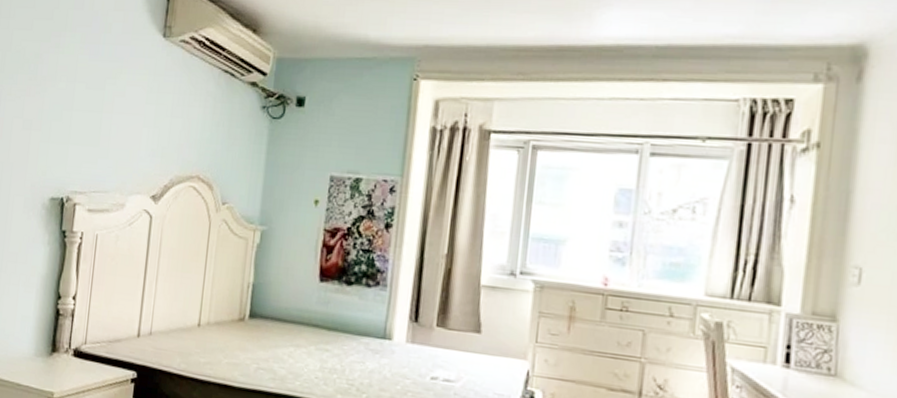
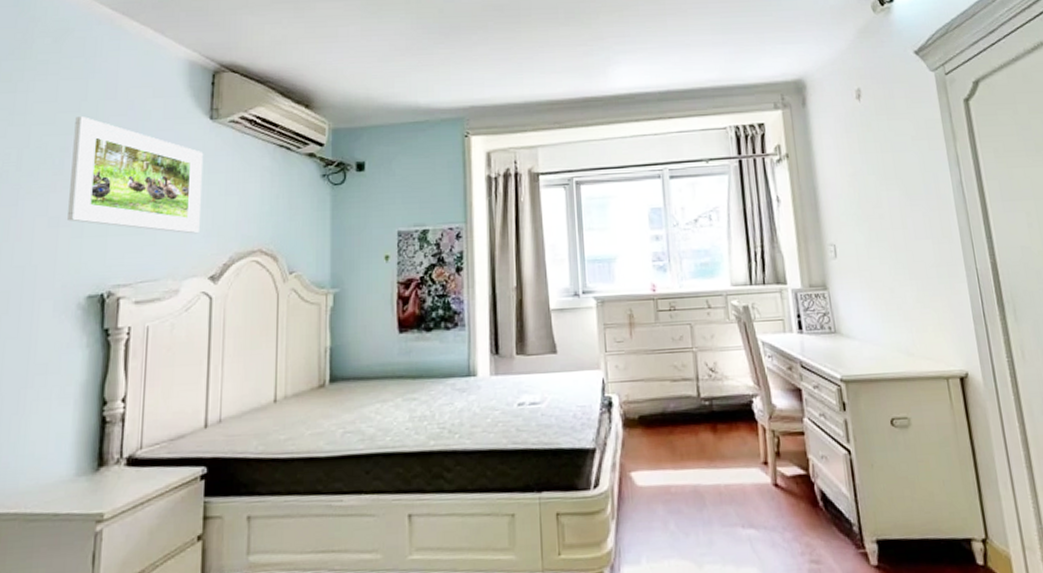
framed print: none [38,24,155,152] -> present [68,117,204,234]

